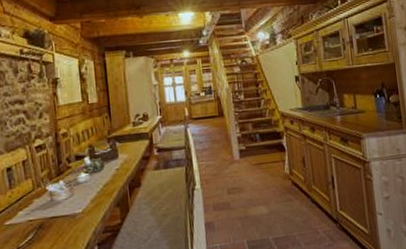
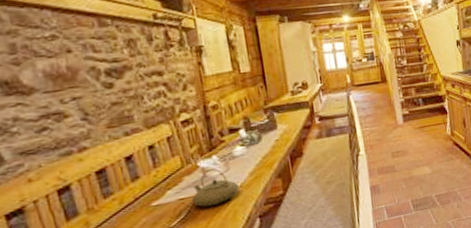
teapot: none [40,192,81,230] -> present [192,168,239,207]

